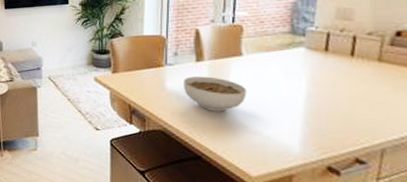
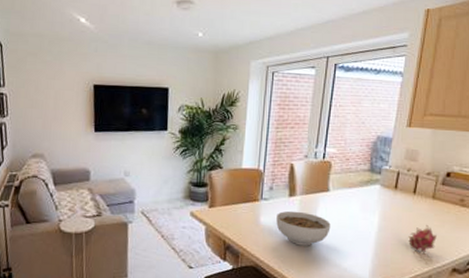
fruit: none [348,91,389,122] -> present [408,225,437,252]

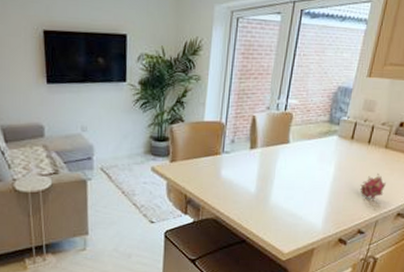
bowl: present [276,211,331,246] -> none [237,163,289,197]

